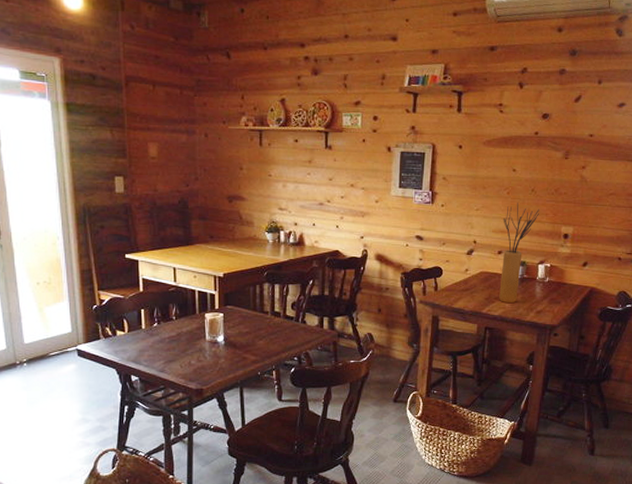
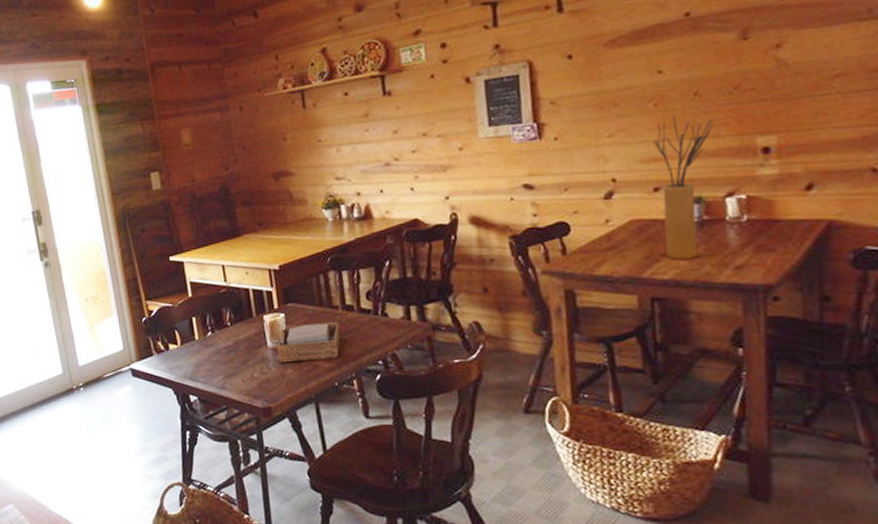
napkin holder: none [214,324,267,354] -> present [277,322,341,364]

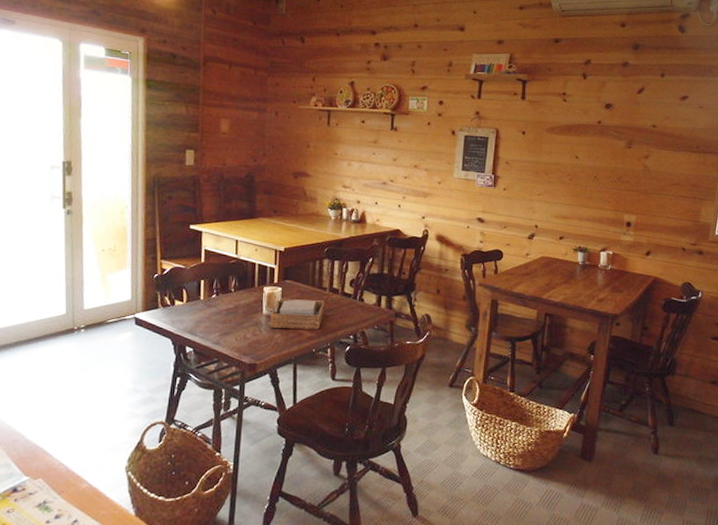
vase: present [653,115,713,261] -> none [560,189,602,290]

